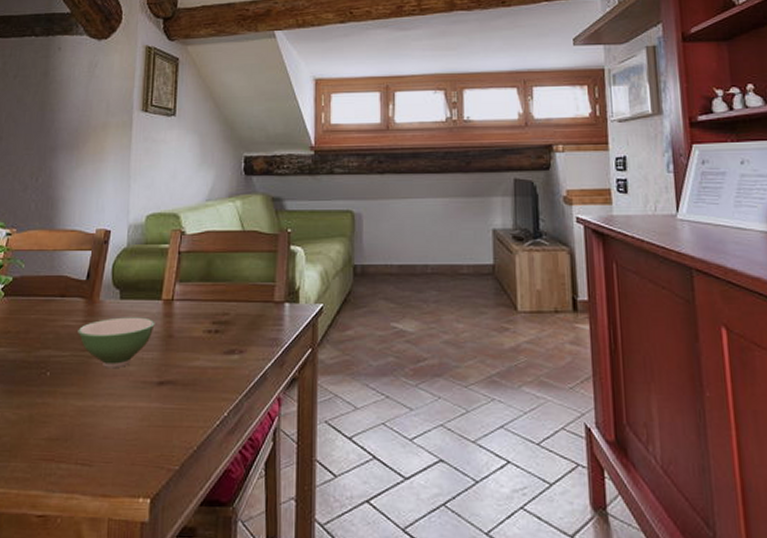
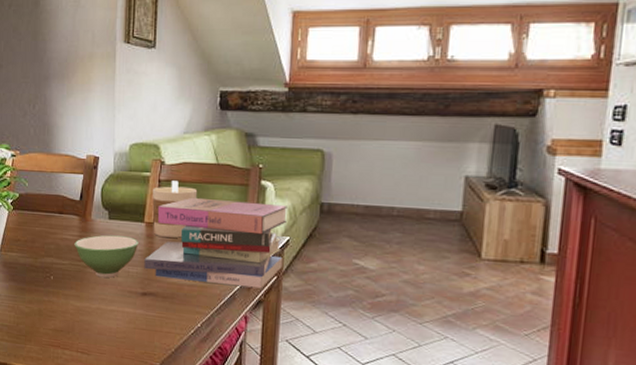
books: none [161,268,319,364] -> present [144,197,287,289]
candle: none [171,252,222,314] -> present [152,181,198,238]

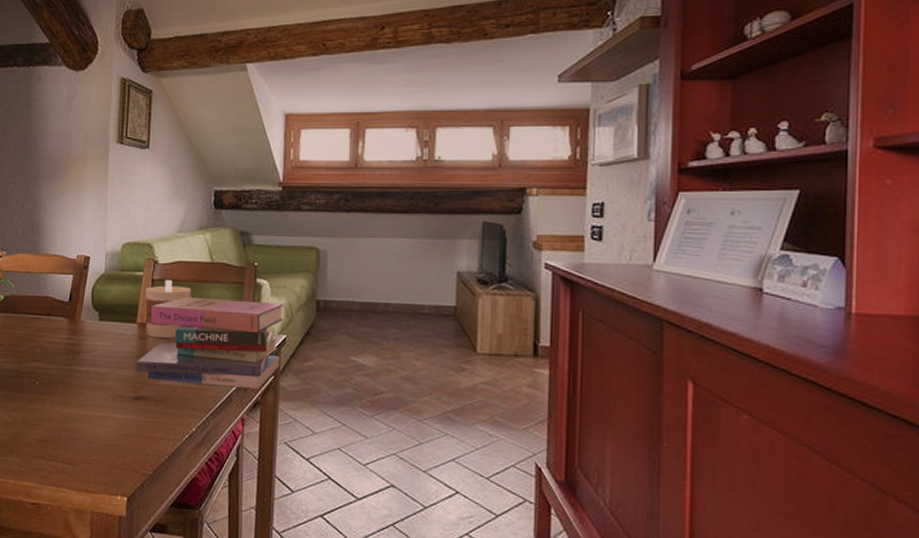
bowl: present [74,235,139,279] -> none [62,337,131,383]

